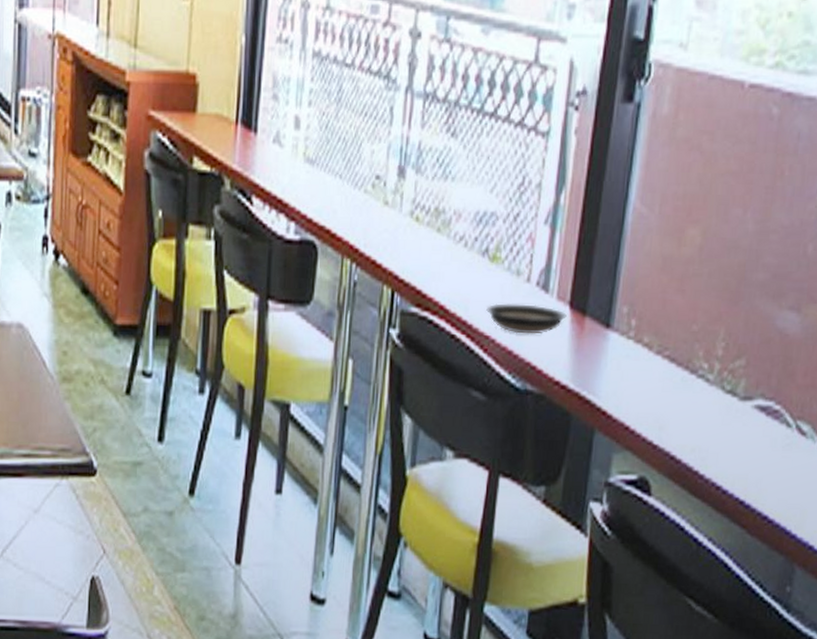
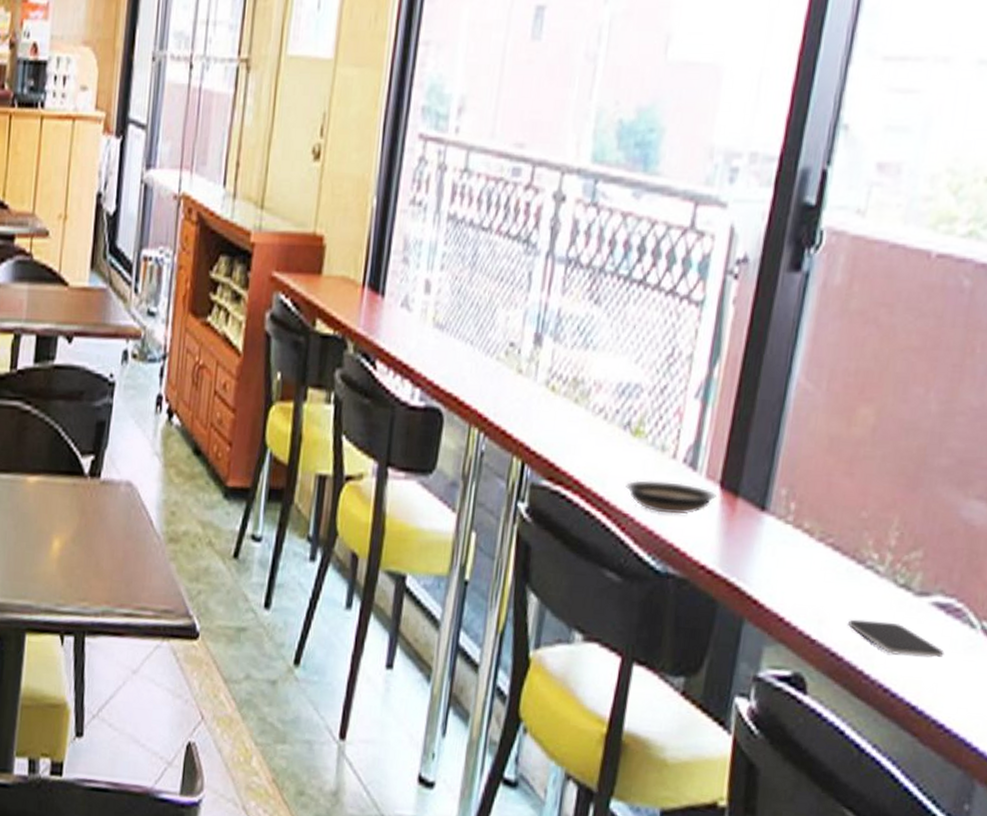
smartphone: none [684,424,766,456] -> present [848,619,945,658]

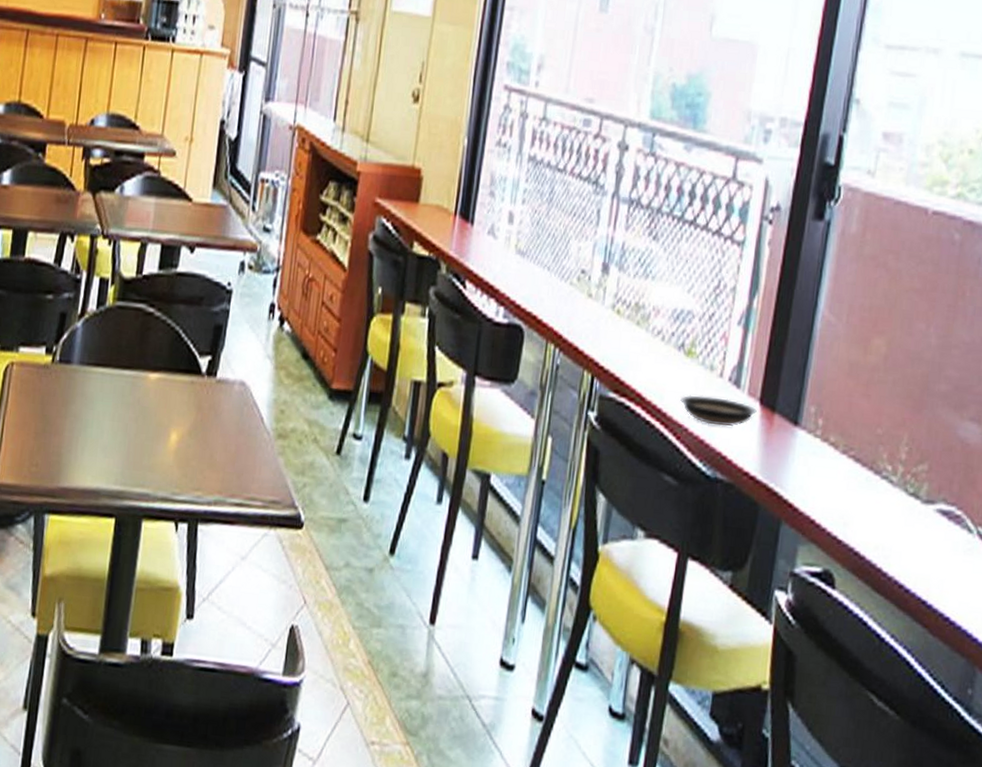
smartphone: present [848,619,945,658] -> none [868,523,948,559]

